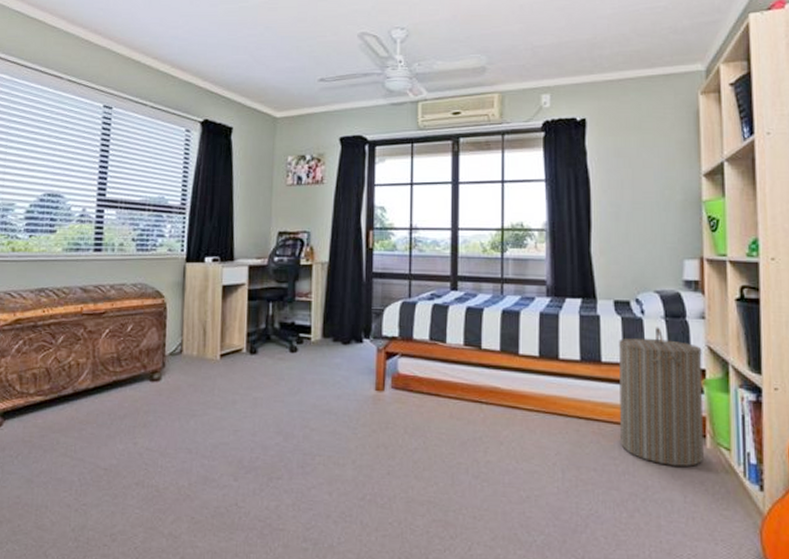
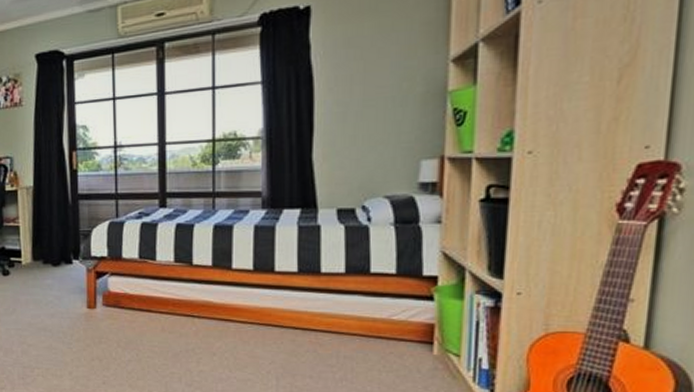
laundry hamper: present [619,327,705,466] -> none [338,234,435,372]

